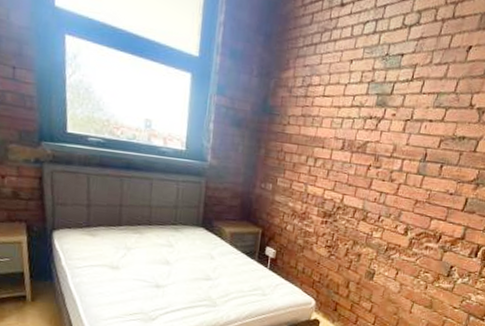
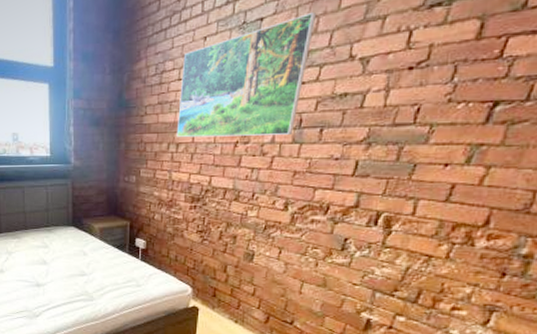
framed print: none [315,59,448,167] -> present [176,13,317,138]

